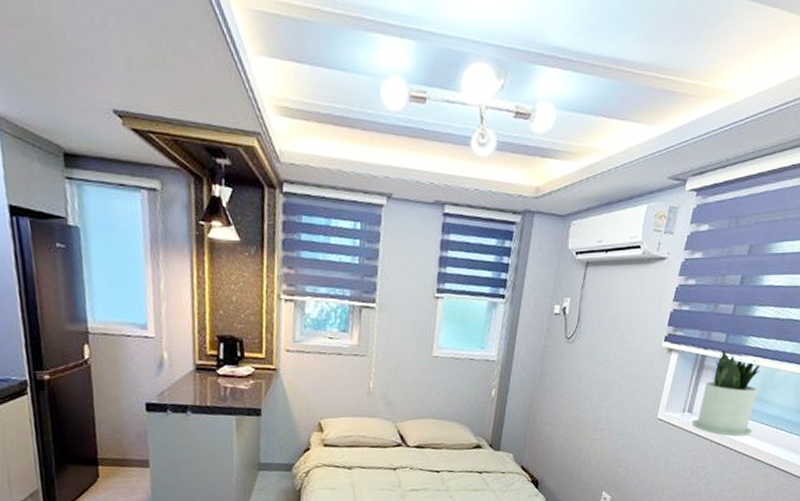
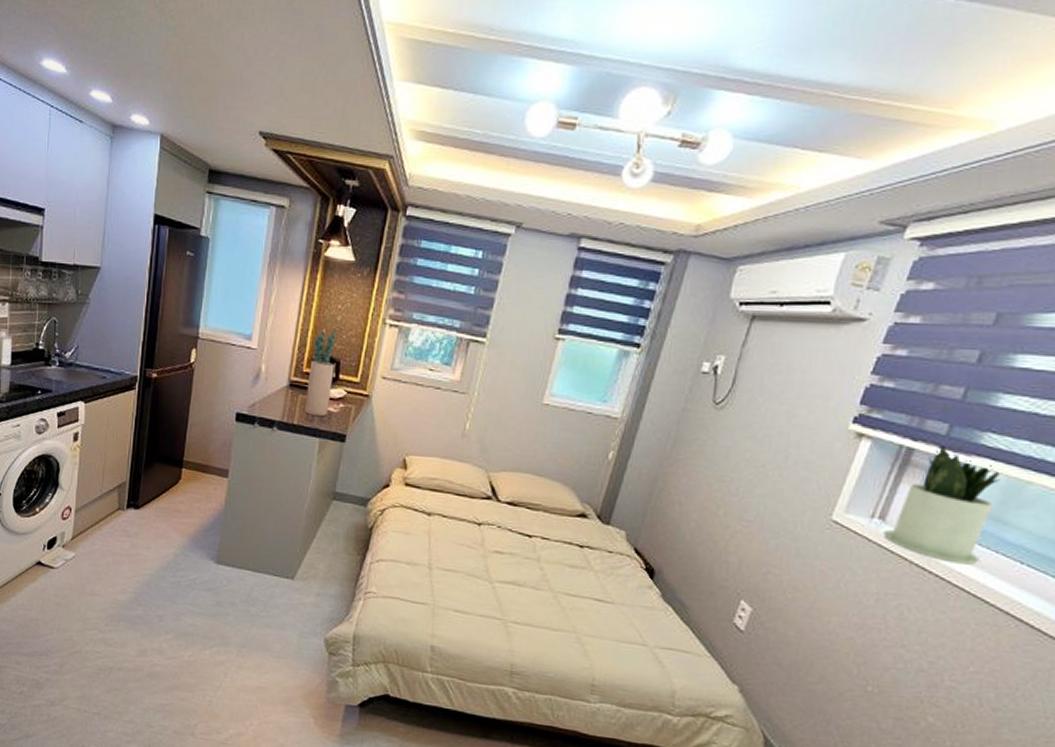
vase: none [213,307,240,396] -> present [304,327,336,417]

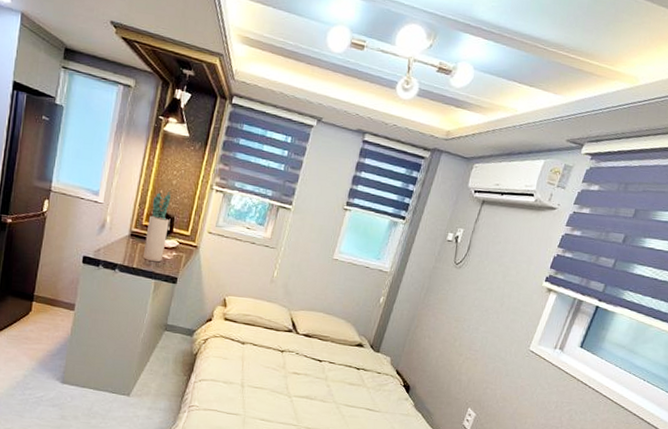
planter: present [883,446,1003,565] -> none [561,299,635,382]

